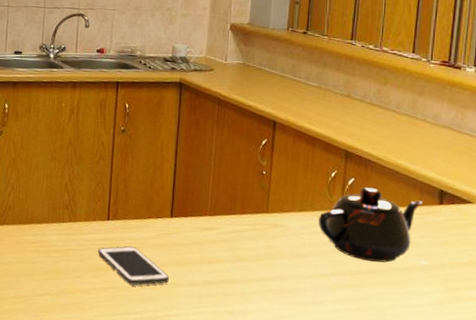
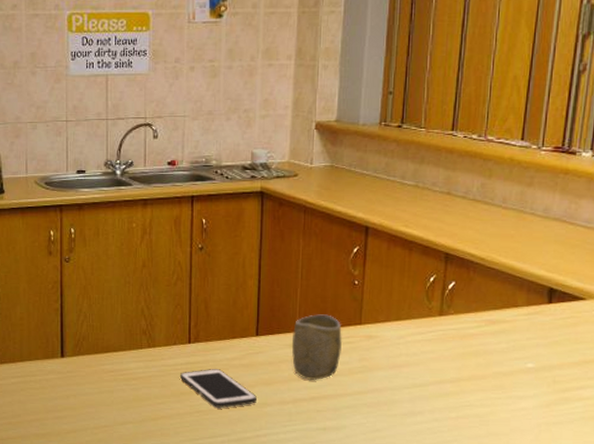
cup: none [203,200,251,264] -> present [291,314,343,381]
teapot: present [318,187,423,263] -> none [415,290,530,369]

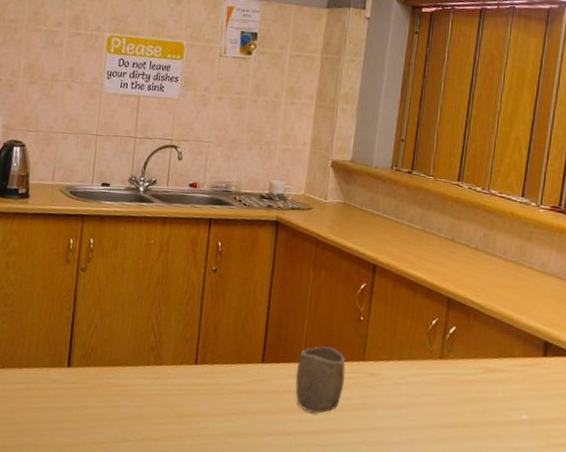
cell phone: present [180,369,257,408] -> none [184,392,258,434]

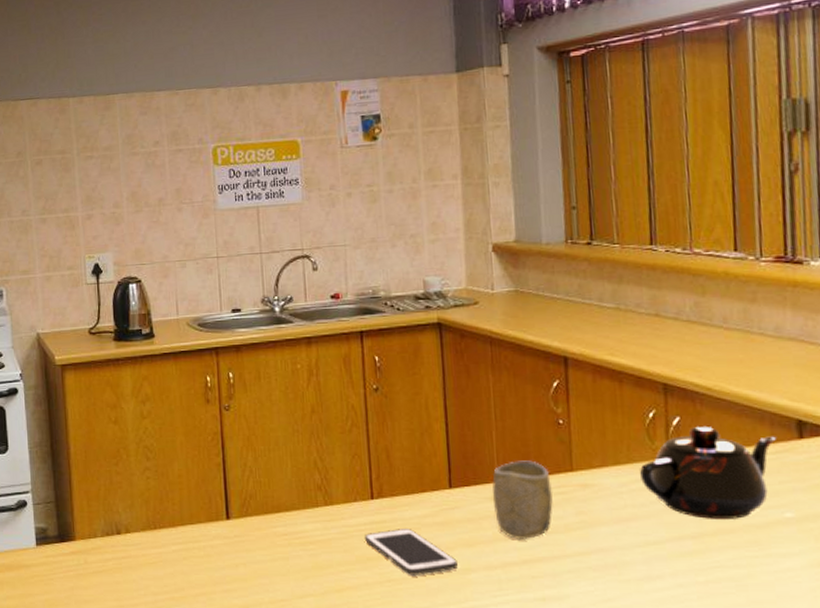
cell phone: none [184,392,258,434] -> present [365,529,458,575]
teapot: none [416,336,526,416] -> present [639,425,776,521]

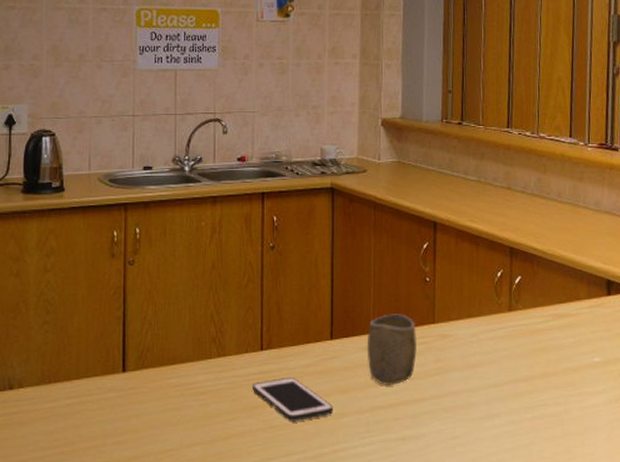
teapot: present [639,425,776,521] -> none [487,284,591,365]

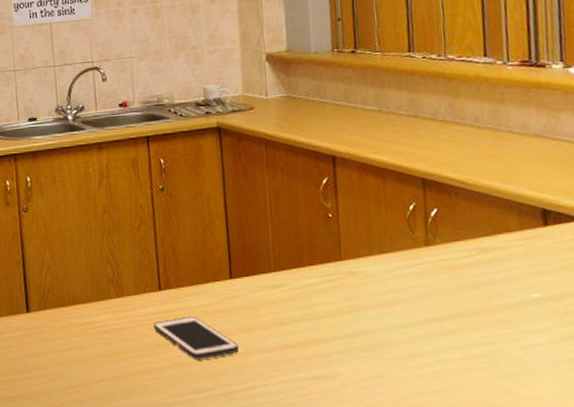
cup: present [366,314,418,386] -> none [269,251,324,325]

